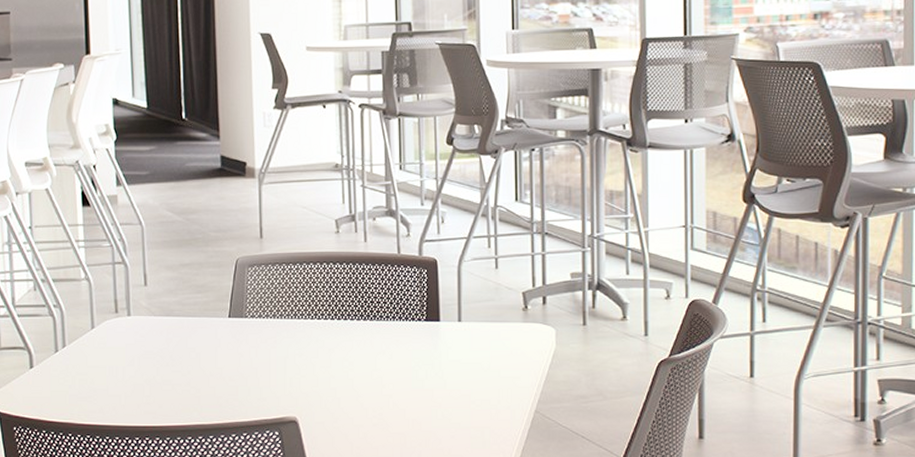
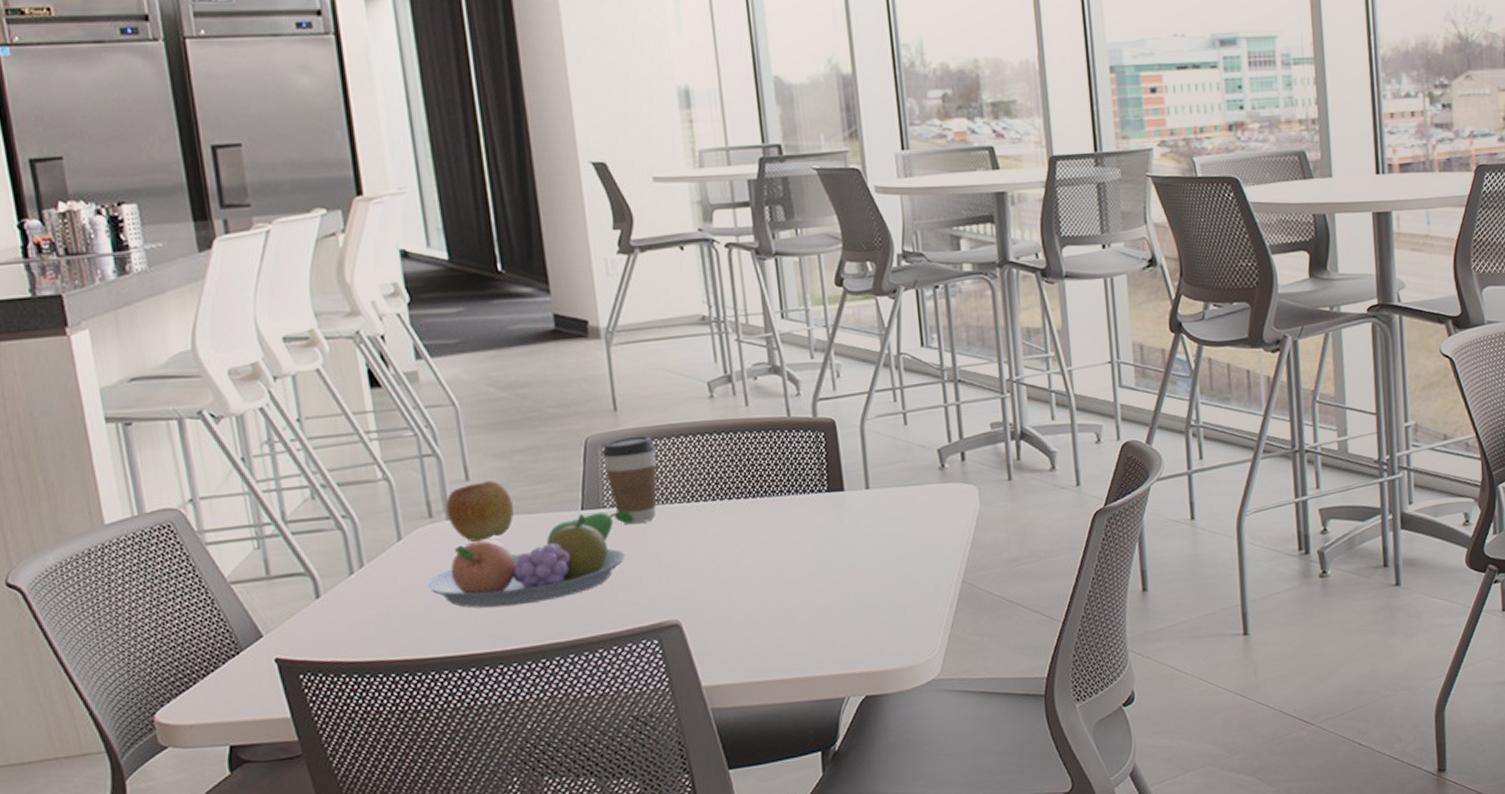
fruit bowl: none [109,320,268,391] -> present [426,511,634,608]
apple: none [128,287,177,335] -> present [445,481,514,542]
coffee cup: none [247,260,290,333] -> present [601,435,657,524]

